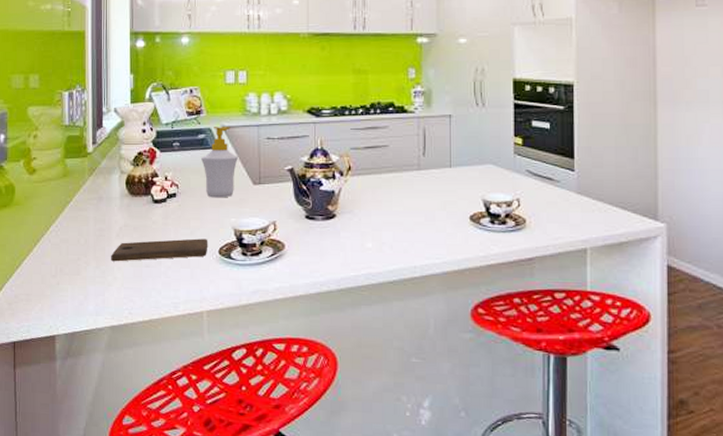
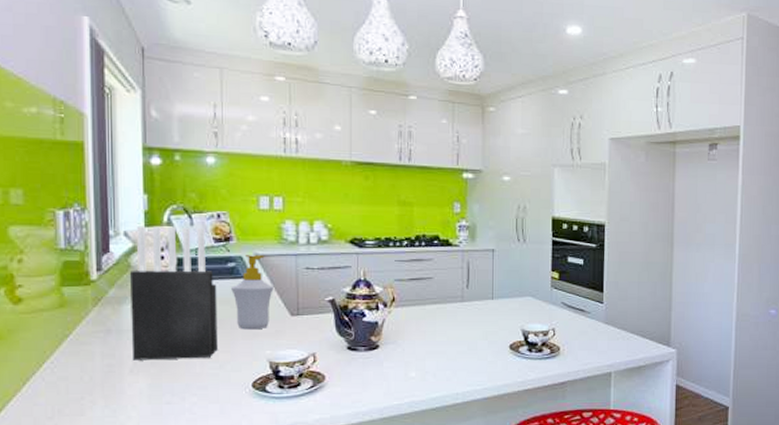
cutting board: present [111,238,207,262] -> none [123,372,239,400]
knife block: none [118,102,189,226] -> present [130,226,218,361]

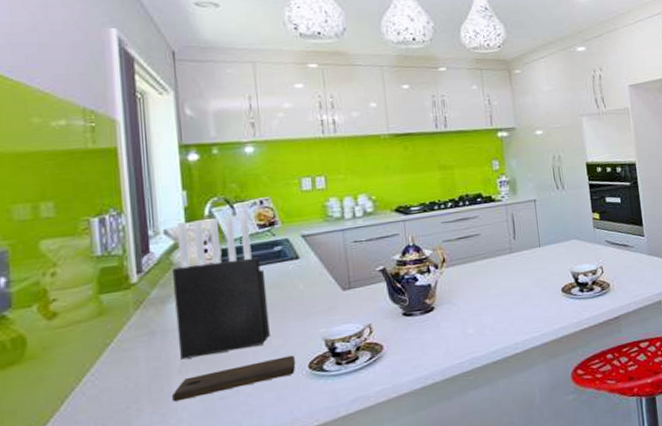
cutting board: none [123,372,239,400] -> present [172,355,295,402]
soap bottle: present [231,255,273,330] -> none [280,235,323,311]

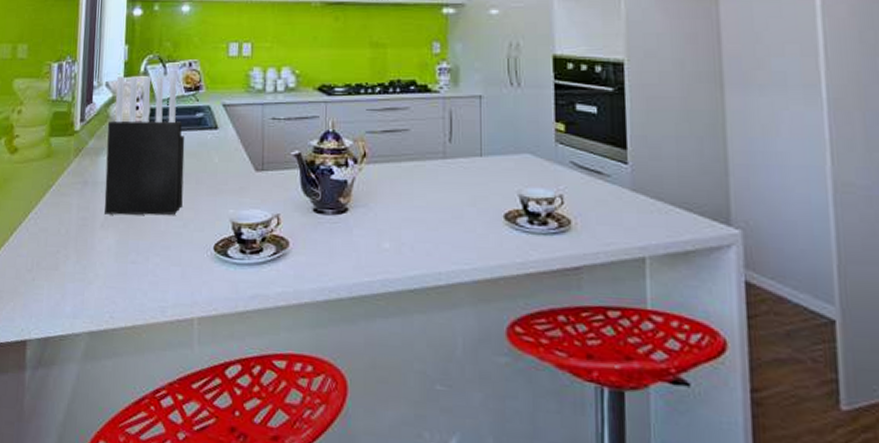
cutting board: present [172,355,295,402] -> none [93,231,202,256]

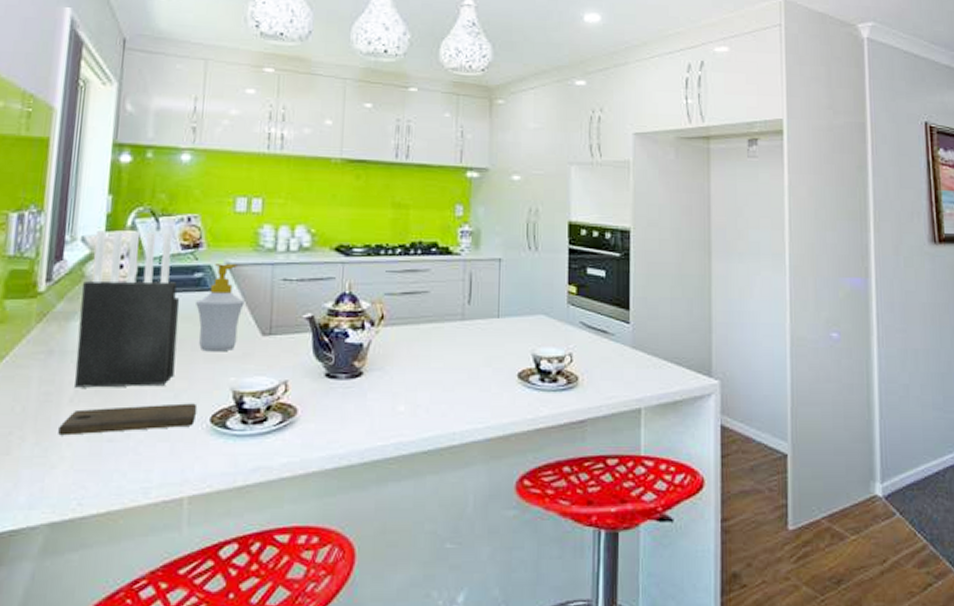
cutting board: none [93,231,202,256] -> present [58,403,196,436]
soap bottle: none [198,105,239,186] -> present [196,264,244,352]

